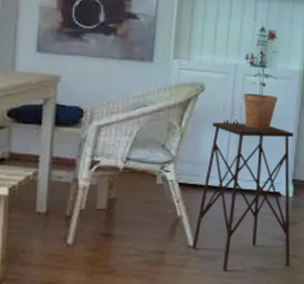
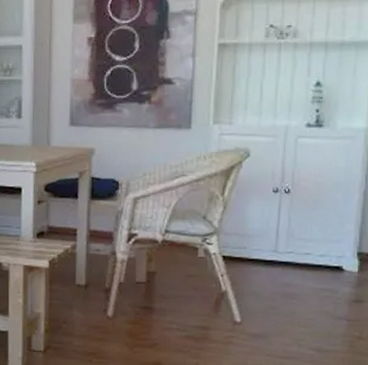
side table: present [192,122,294,271] -> none [240,190,359,350]
potted plant: present [243,29,278,130] -> none [295,82,338,197]

